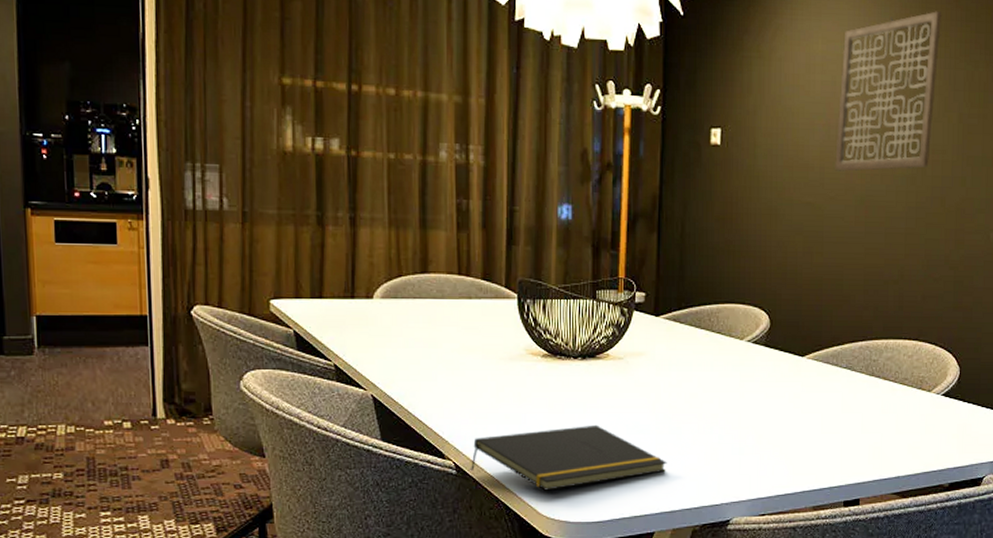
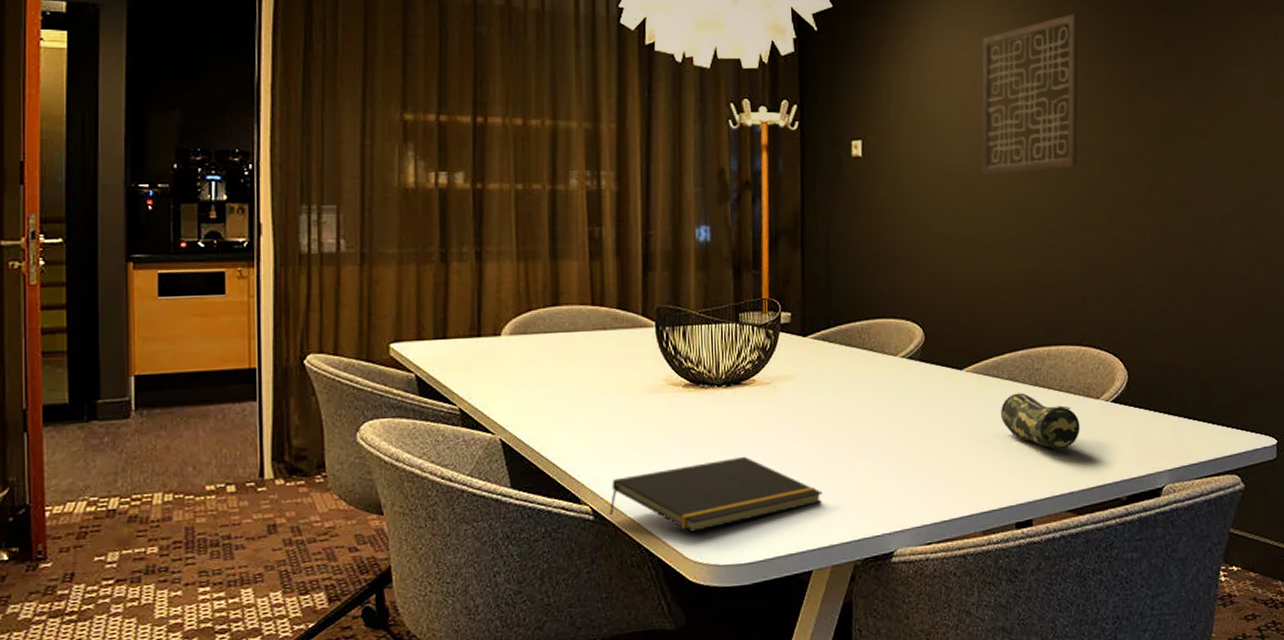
pencil case: none [837,382,911,437] -> present [1001,393,1081,450]

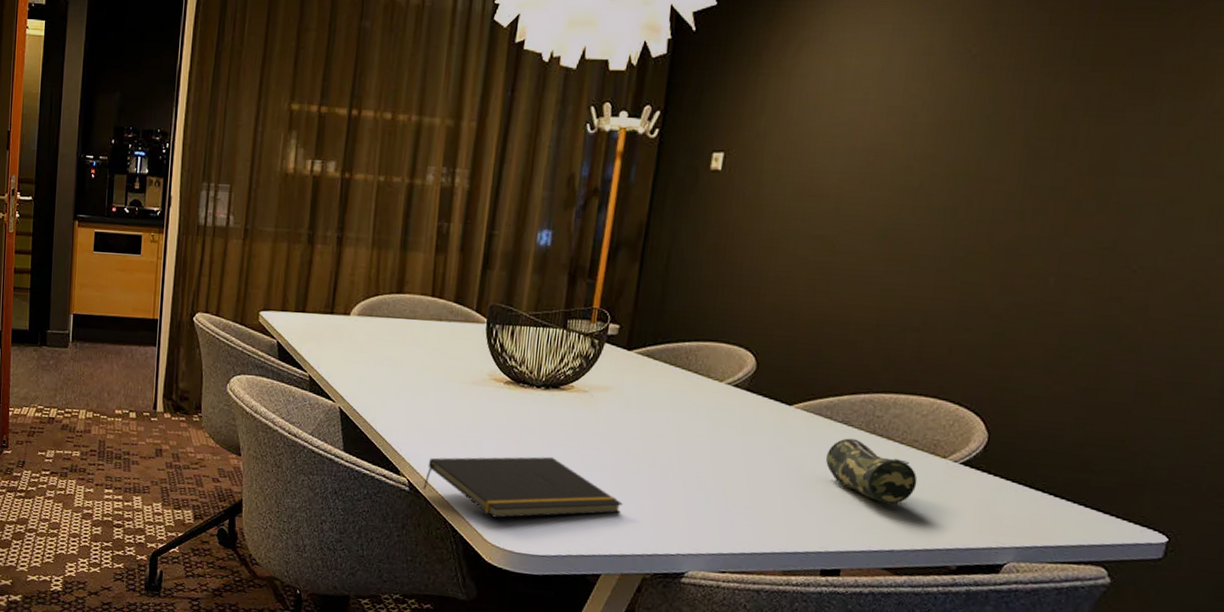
wall art: present [980,13,1080,176] -> none [854,15,1017,201]

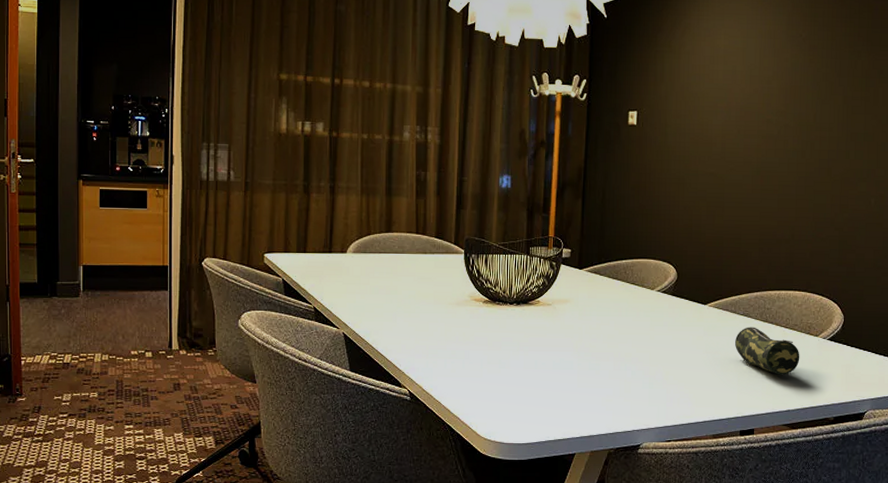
notepad: present [423,456,623,518] -> none [422,360,587,416]

